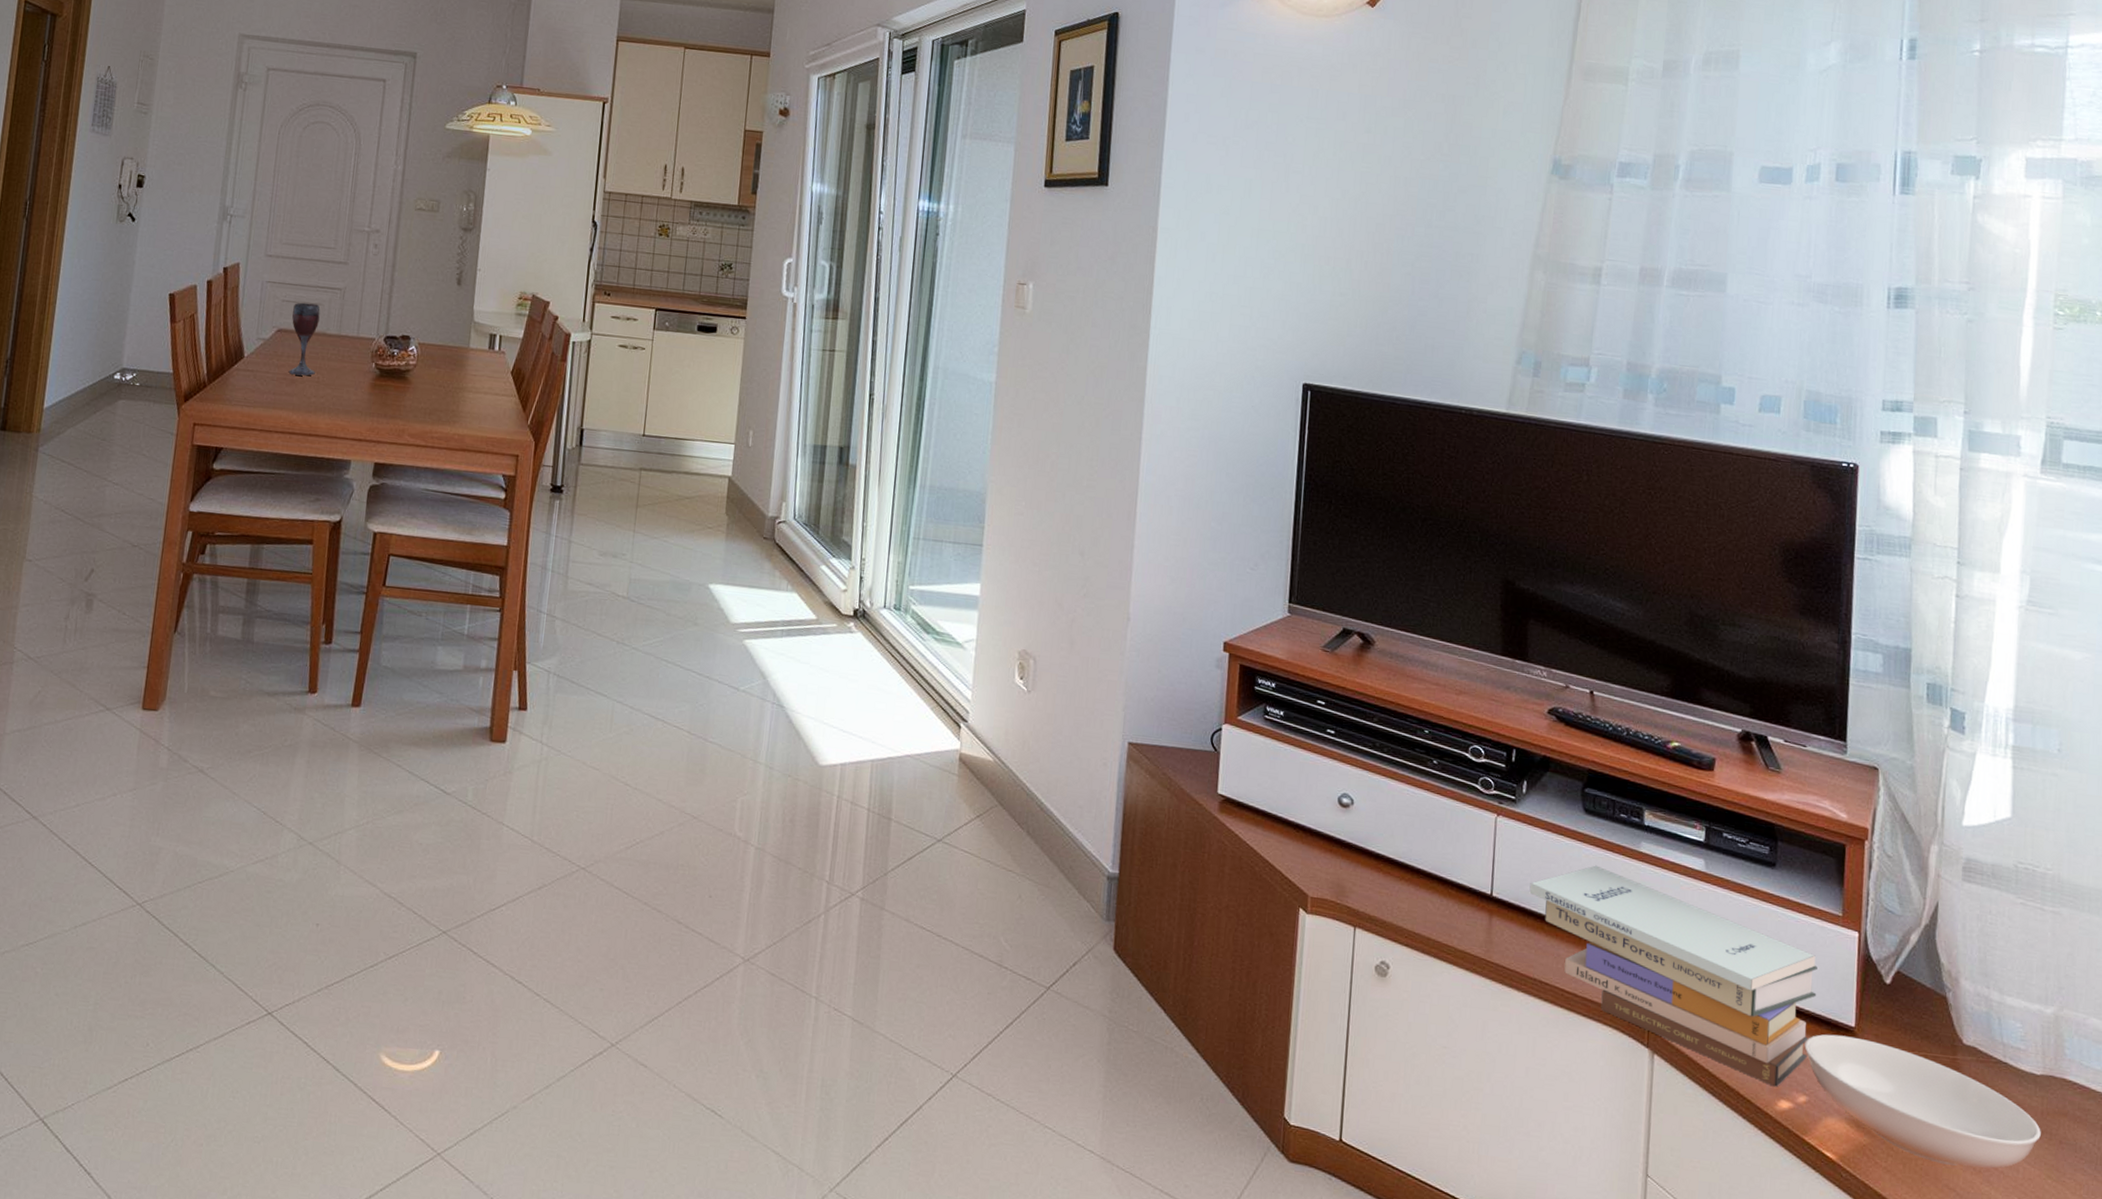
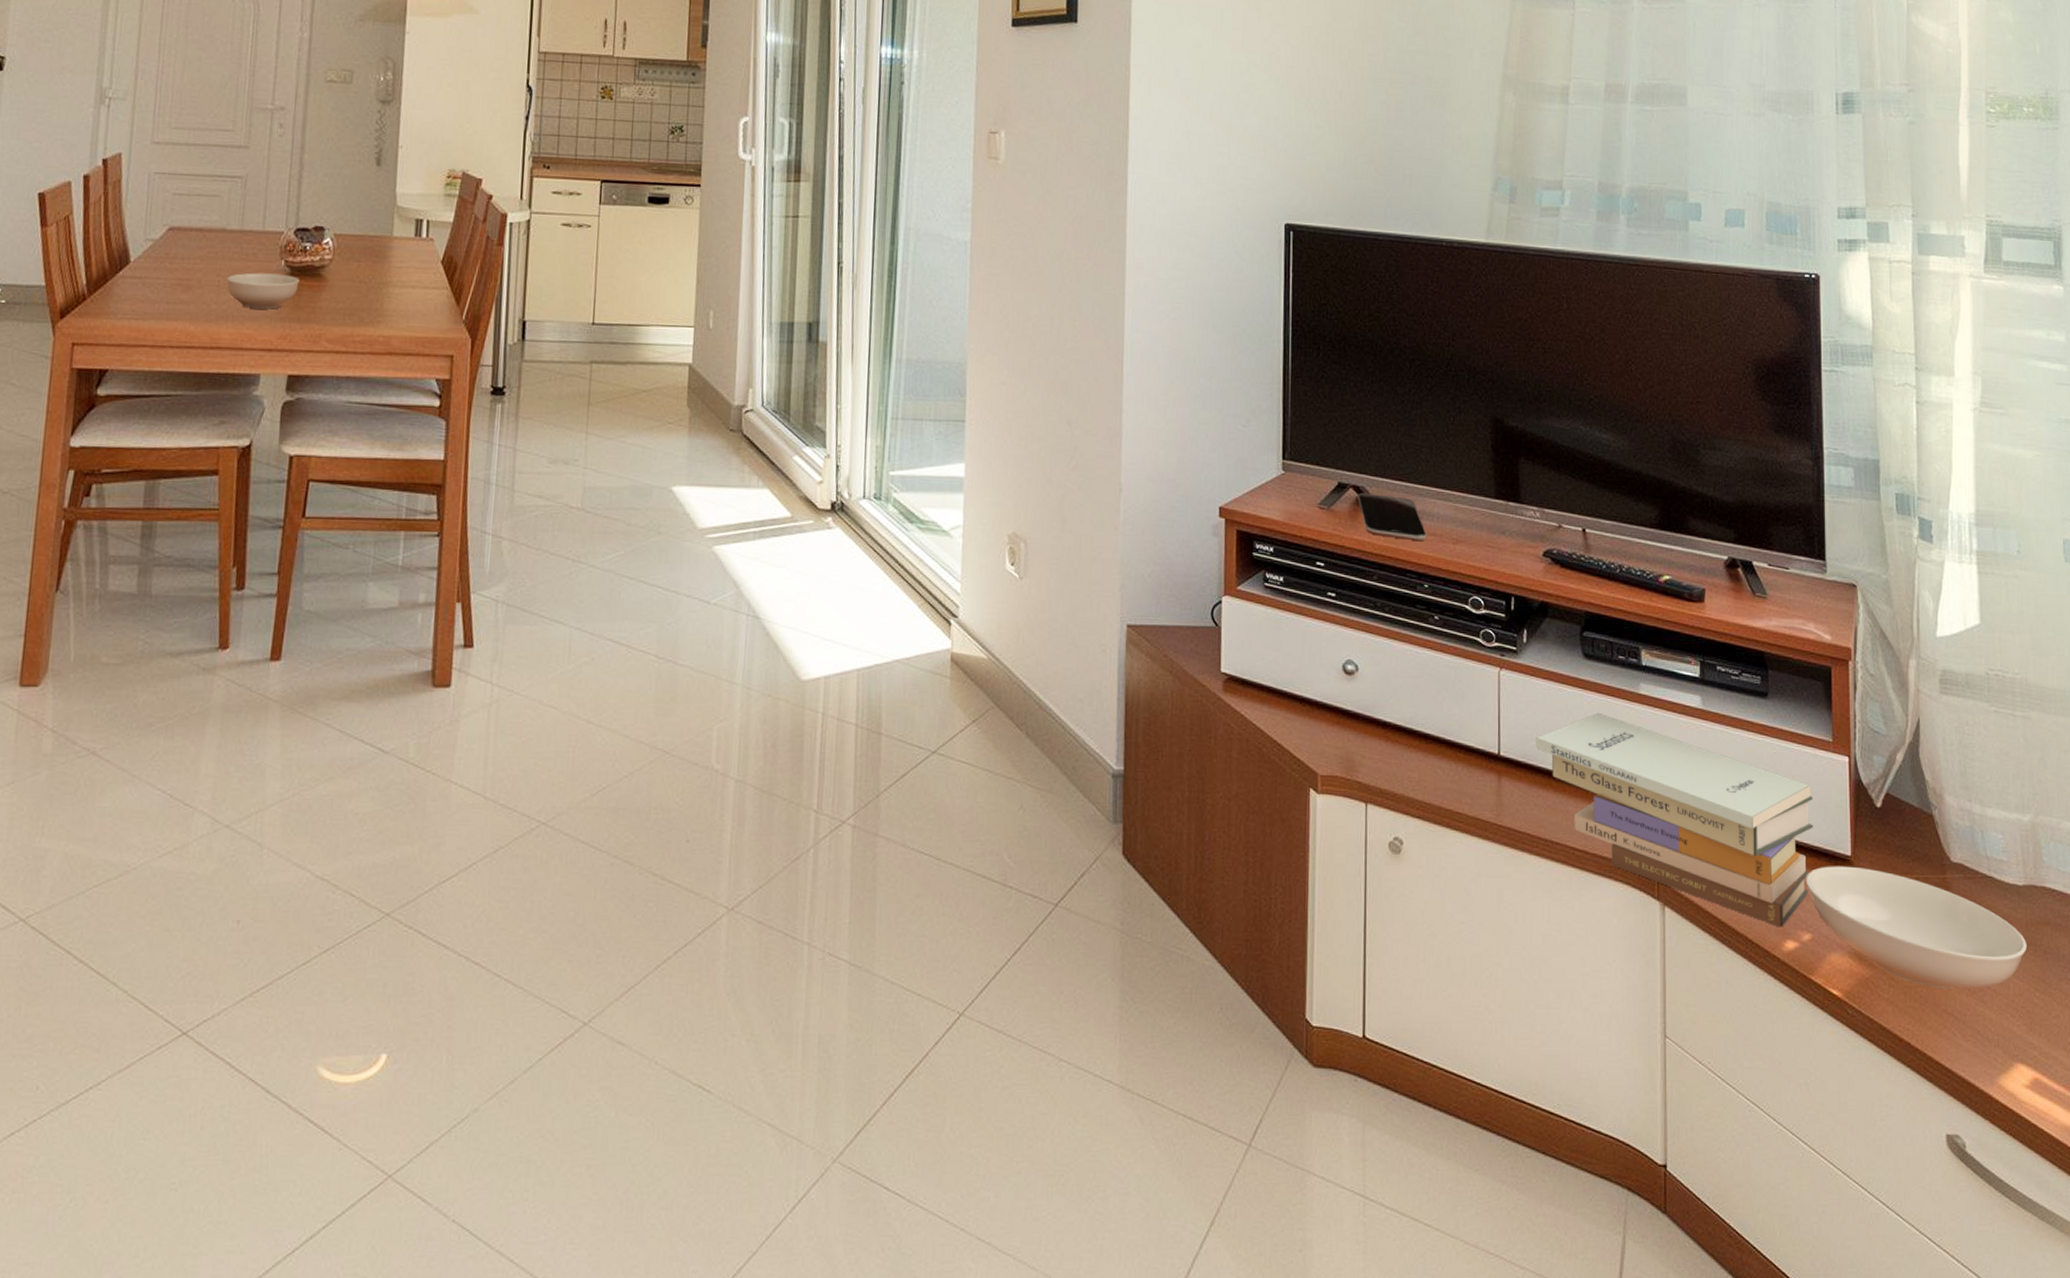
cup: present [288,302,321,376] -> none [183,195,219,280]
bowl: none [325,372,387,405] -> present [226,272,300,309]
smartphone: none [1362,639,1430,690] -> present [1358,492,1427,542]

